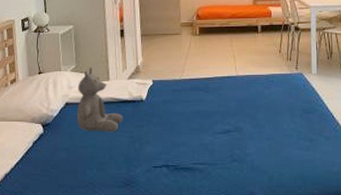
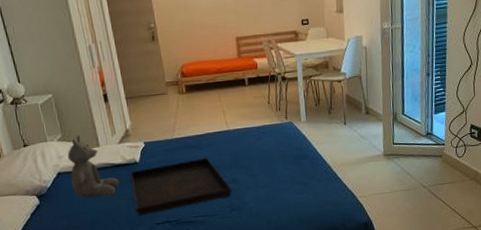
serving tray: none [134,102,235,156] -> present [130,158,232,216]

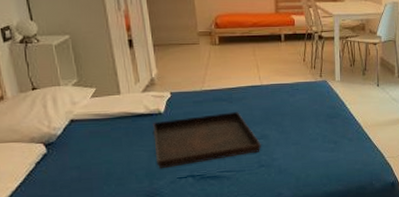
teddy bear: present [67,134,120,198] -> none [83,80,140,148]

